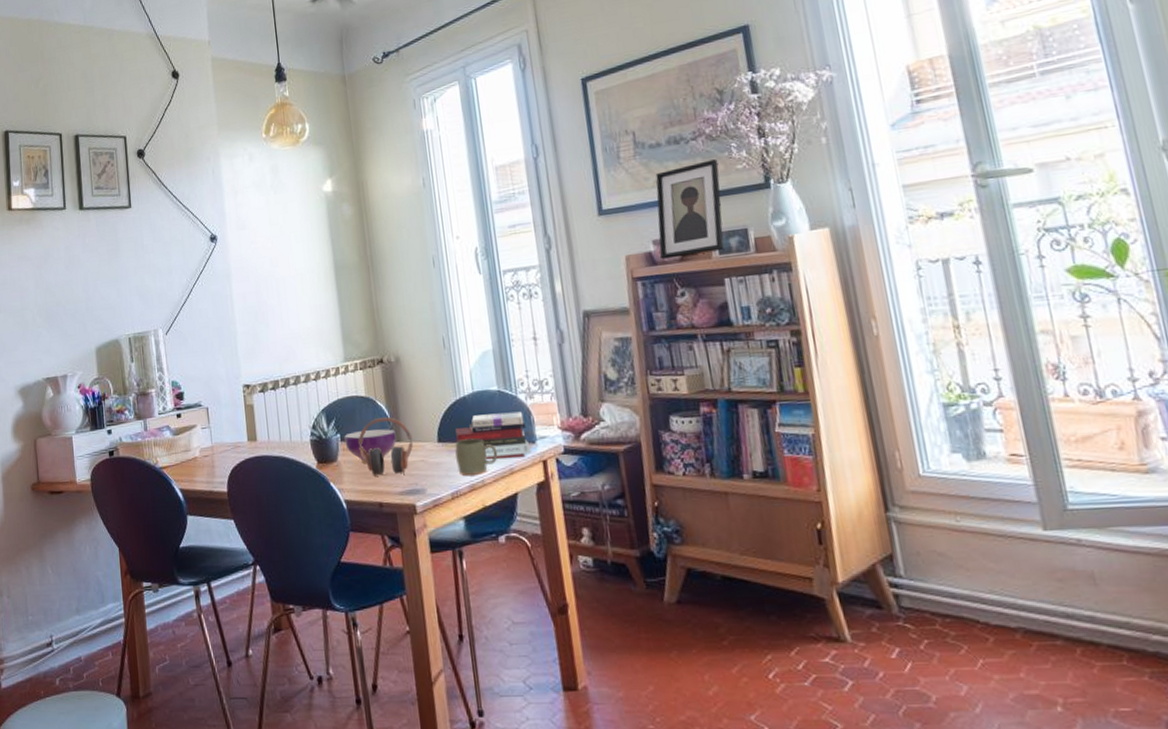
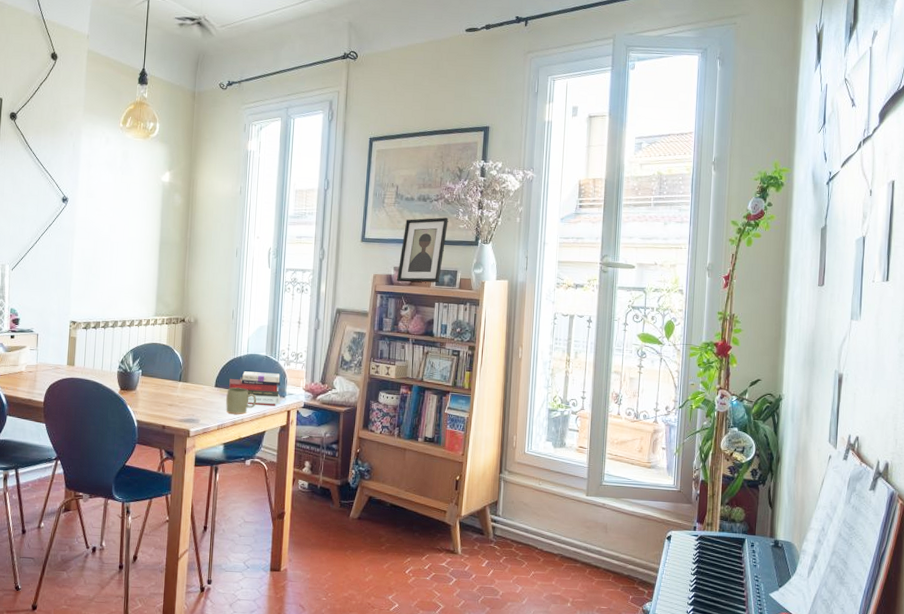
bowl: present [344,428,397,463] -> none [144,370,185,395]
headphones: present [358,417,414,476] -> none [154,363,197,407]

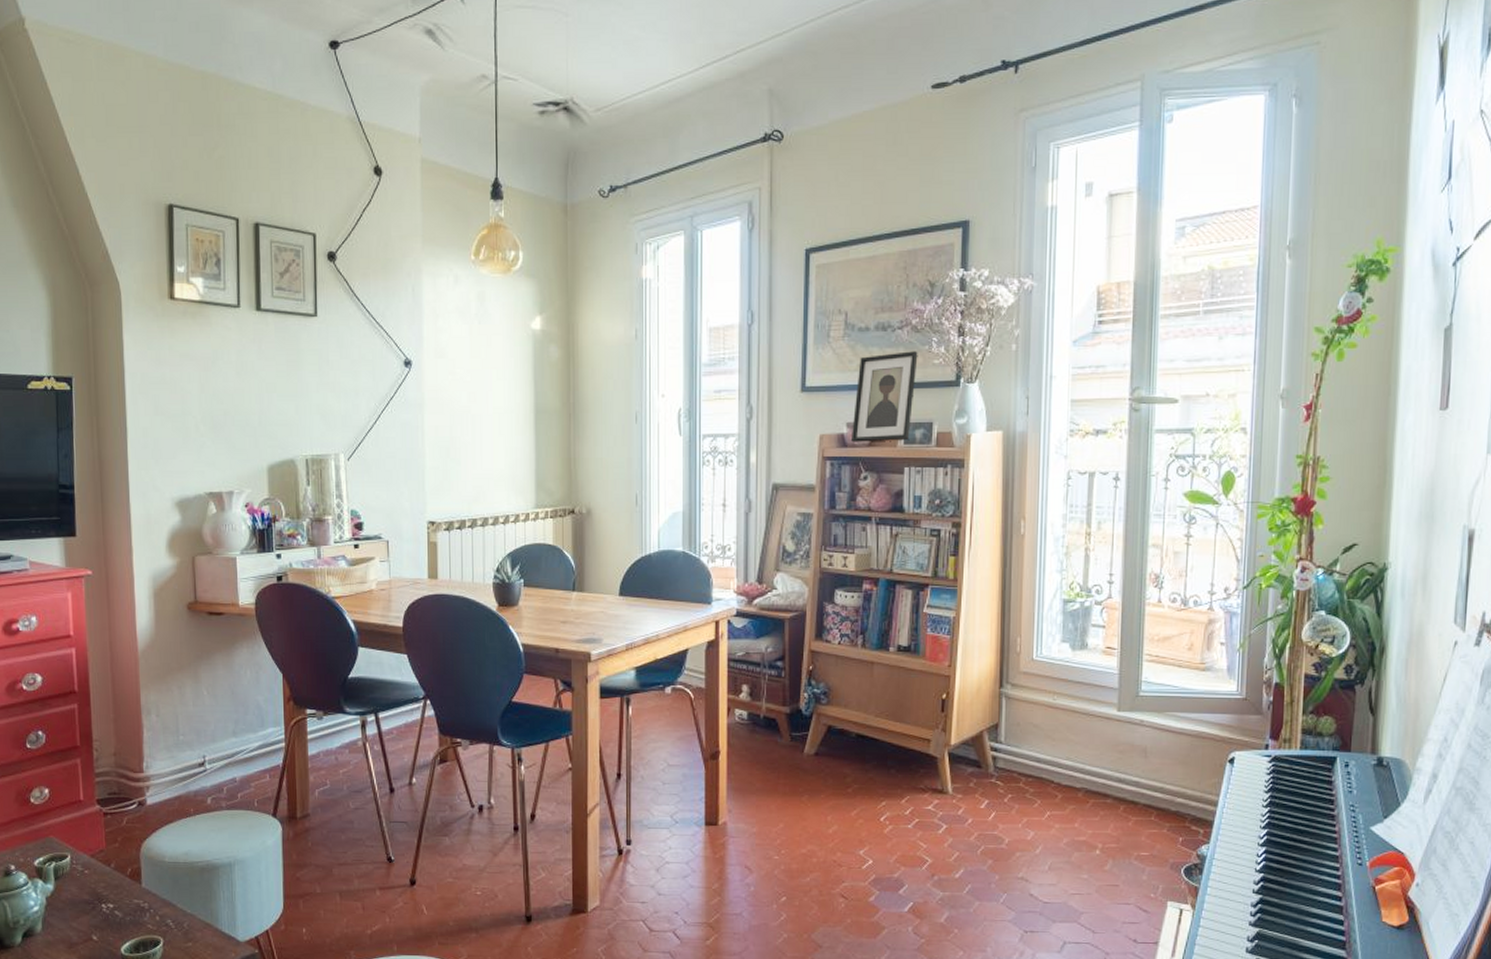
mug: present [226,387,257,414] -> none [635,595,674,629]
books: present [229,371,281,407] -> none [638,573,706,617]

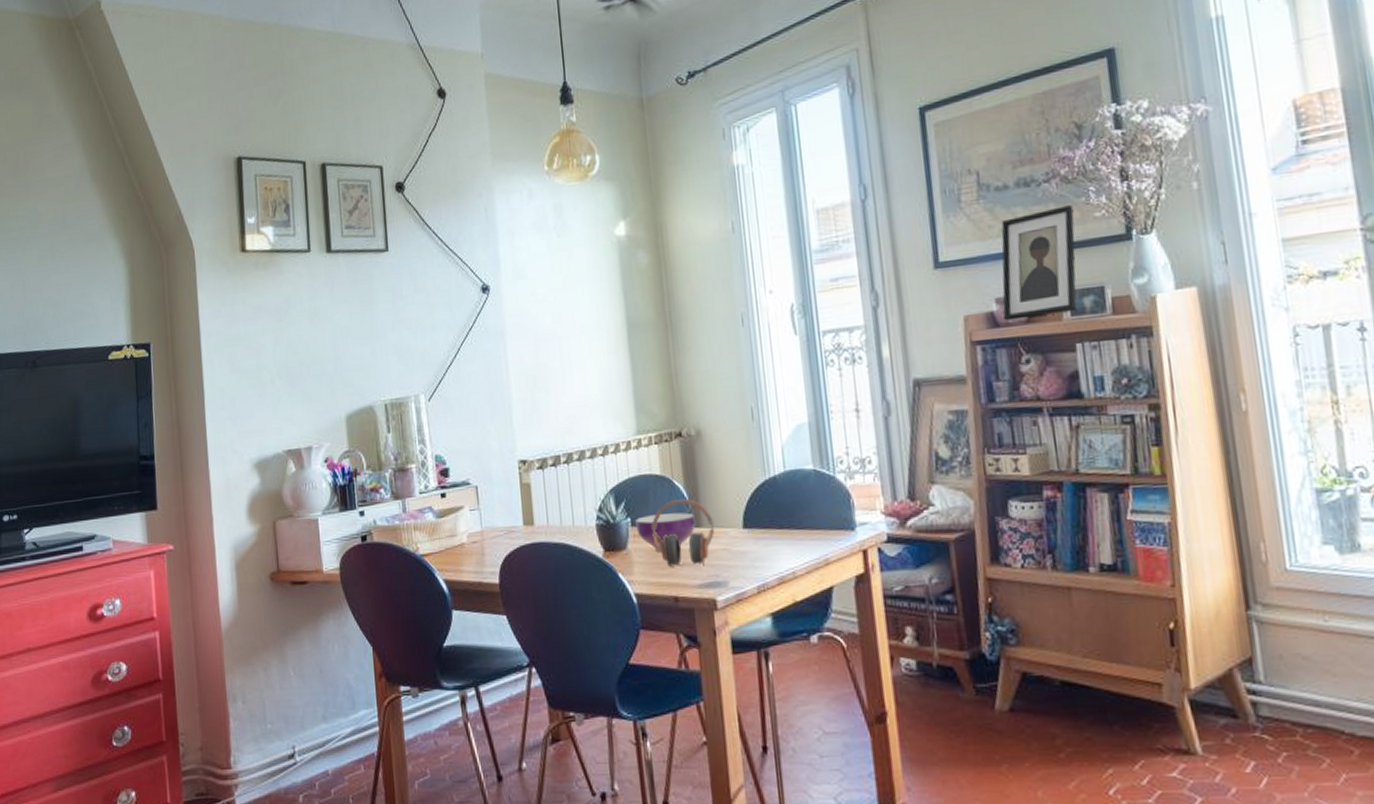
bowl: none [528,577,579,610] -> present [635,512,696,552]
headphones: none [541,568,595,623] -> present [651,499,715,567]

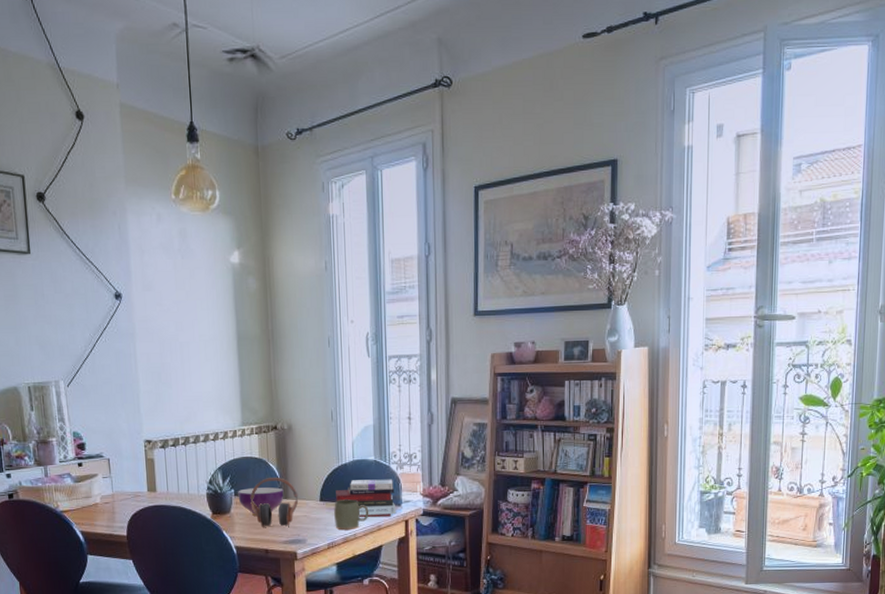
mug: none [762,524,812,566] -> present [334,499,369,529]
books: none [764,493,850,548] -> present [336,479,397,518]
picture frame: present [1001,205,1077,321] -> none [519,278,575,360]

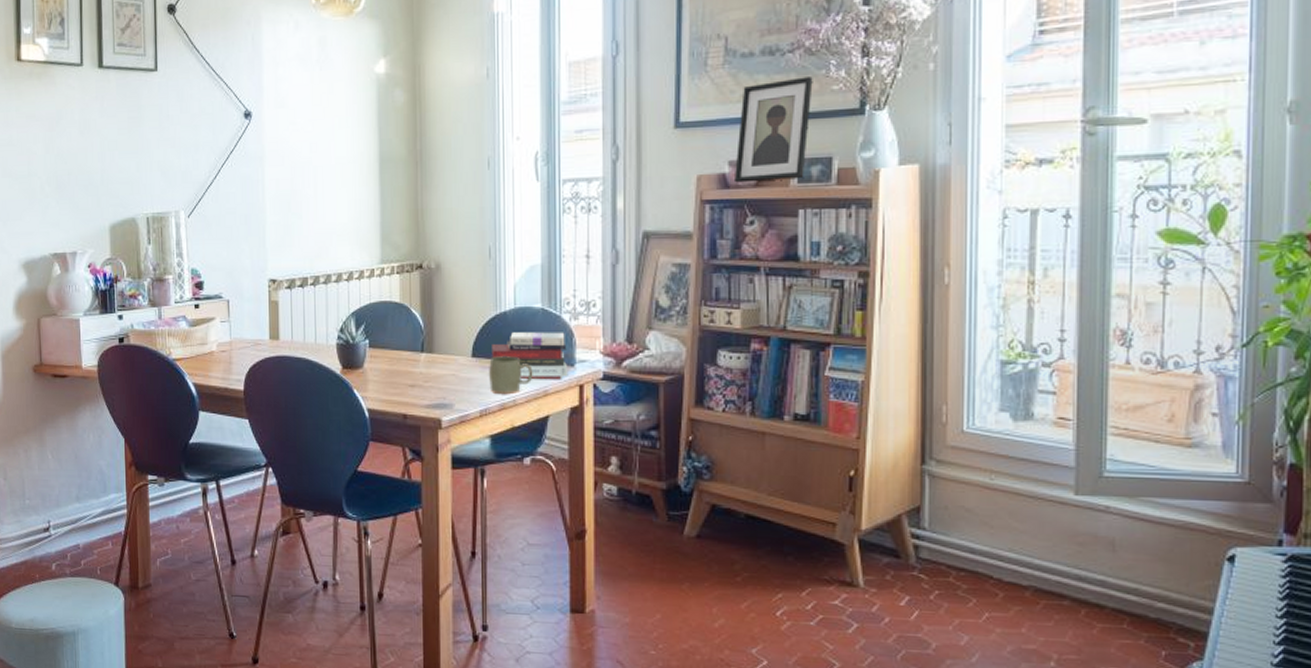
bowl: present [238,486,284,516] -> none [373,337,428,372]
headphones: present [250,477,299,527] -> none [387,327,446,387]
picture frame: none [519,278,575,360] -> present [735,77,813,183]

